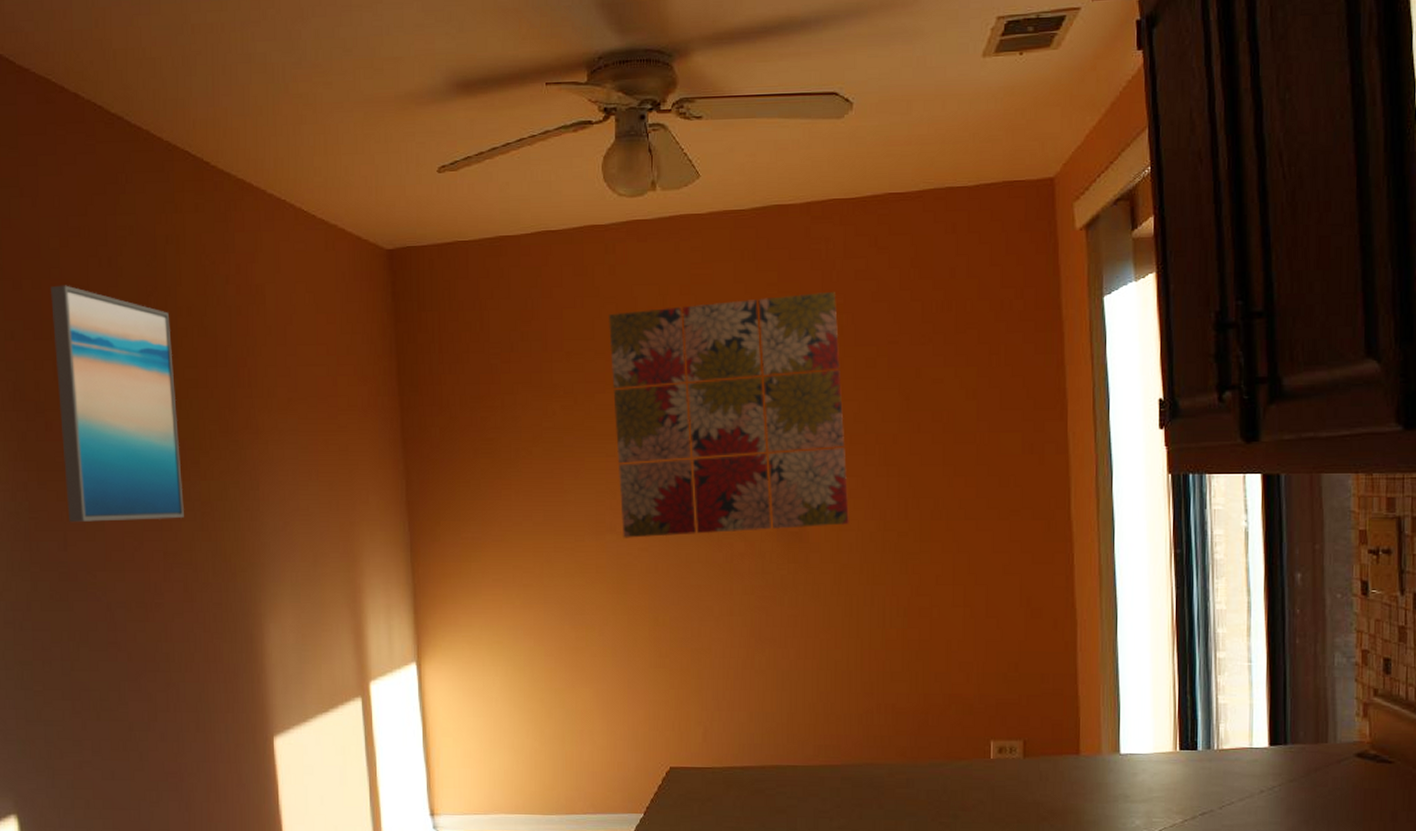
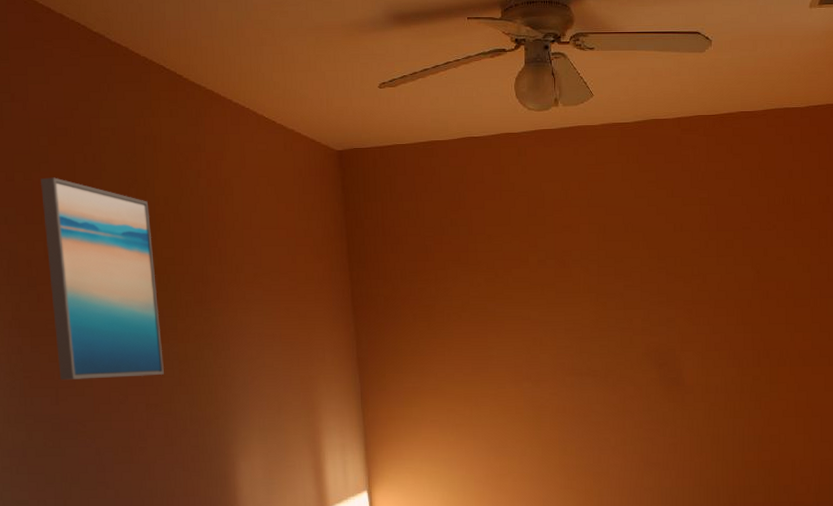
wall art: present [608,291,850,538] -> none [521,188,716,385]

